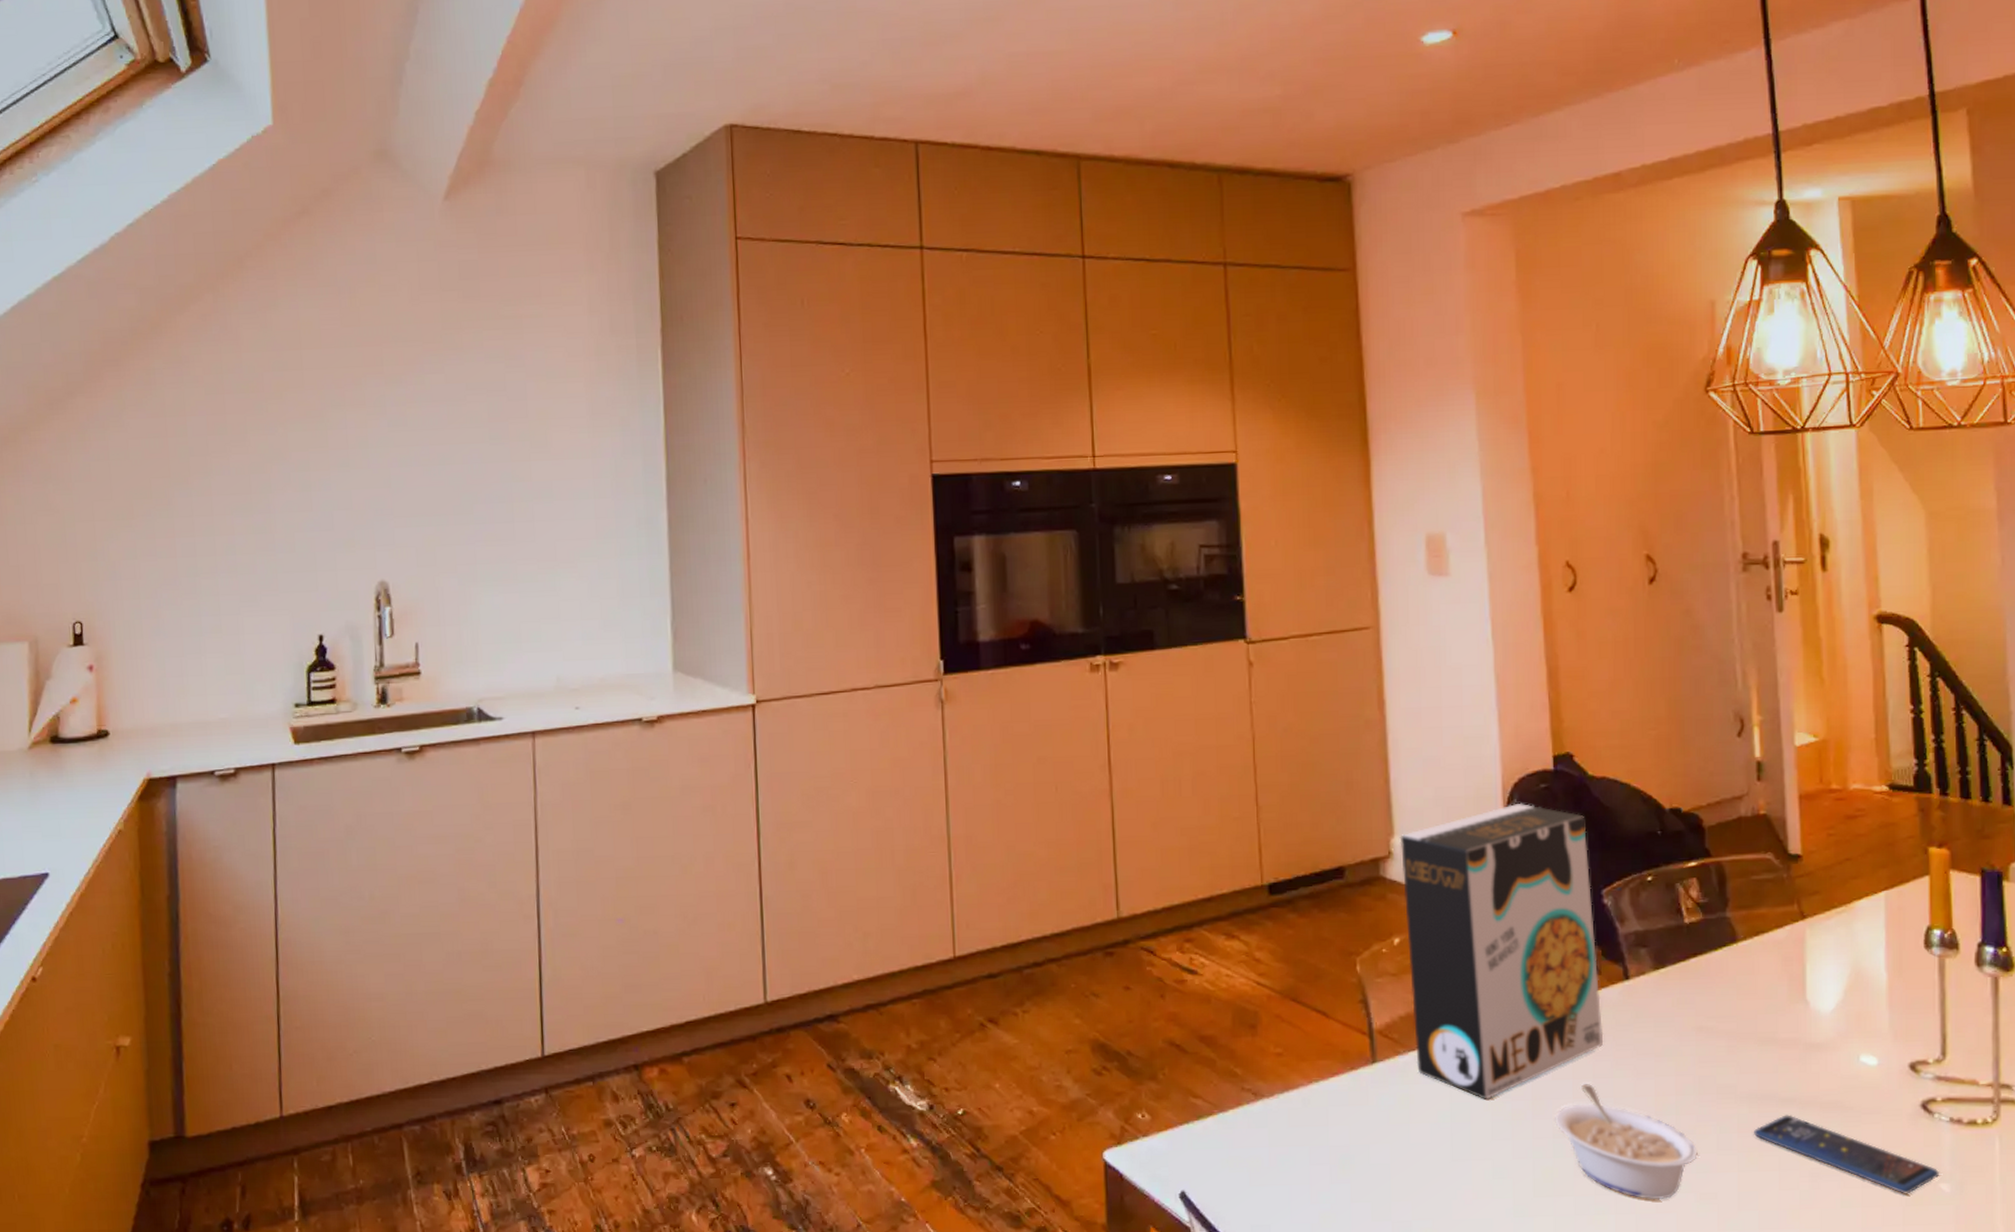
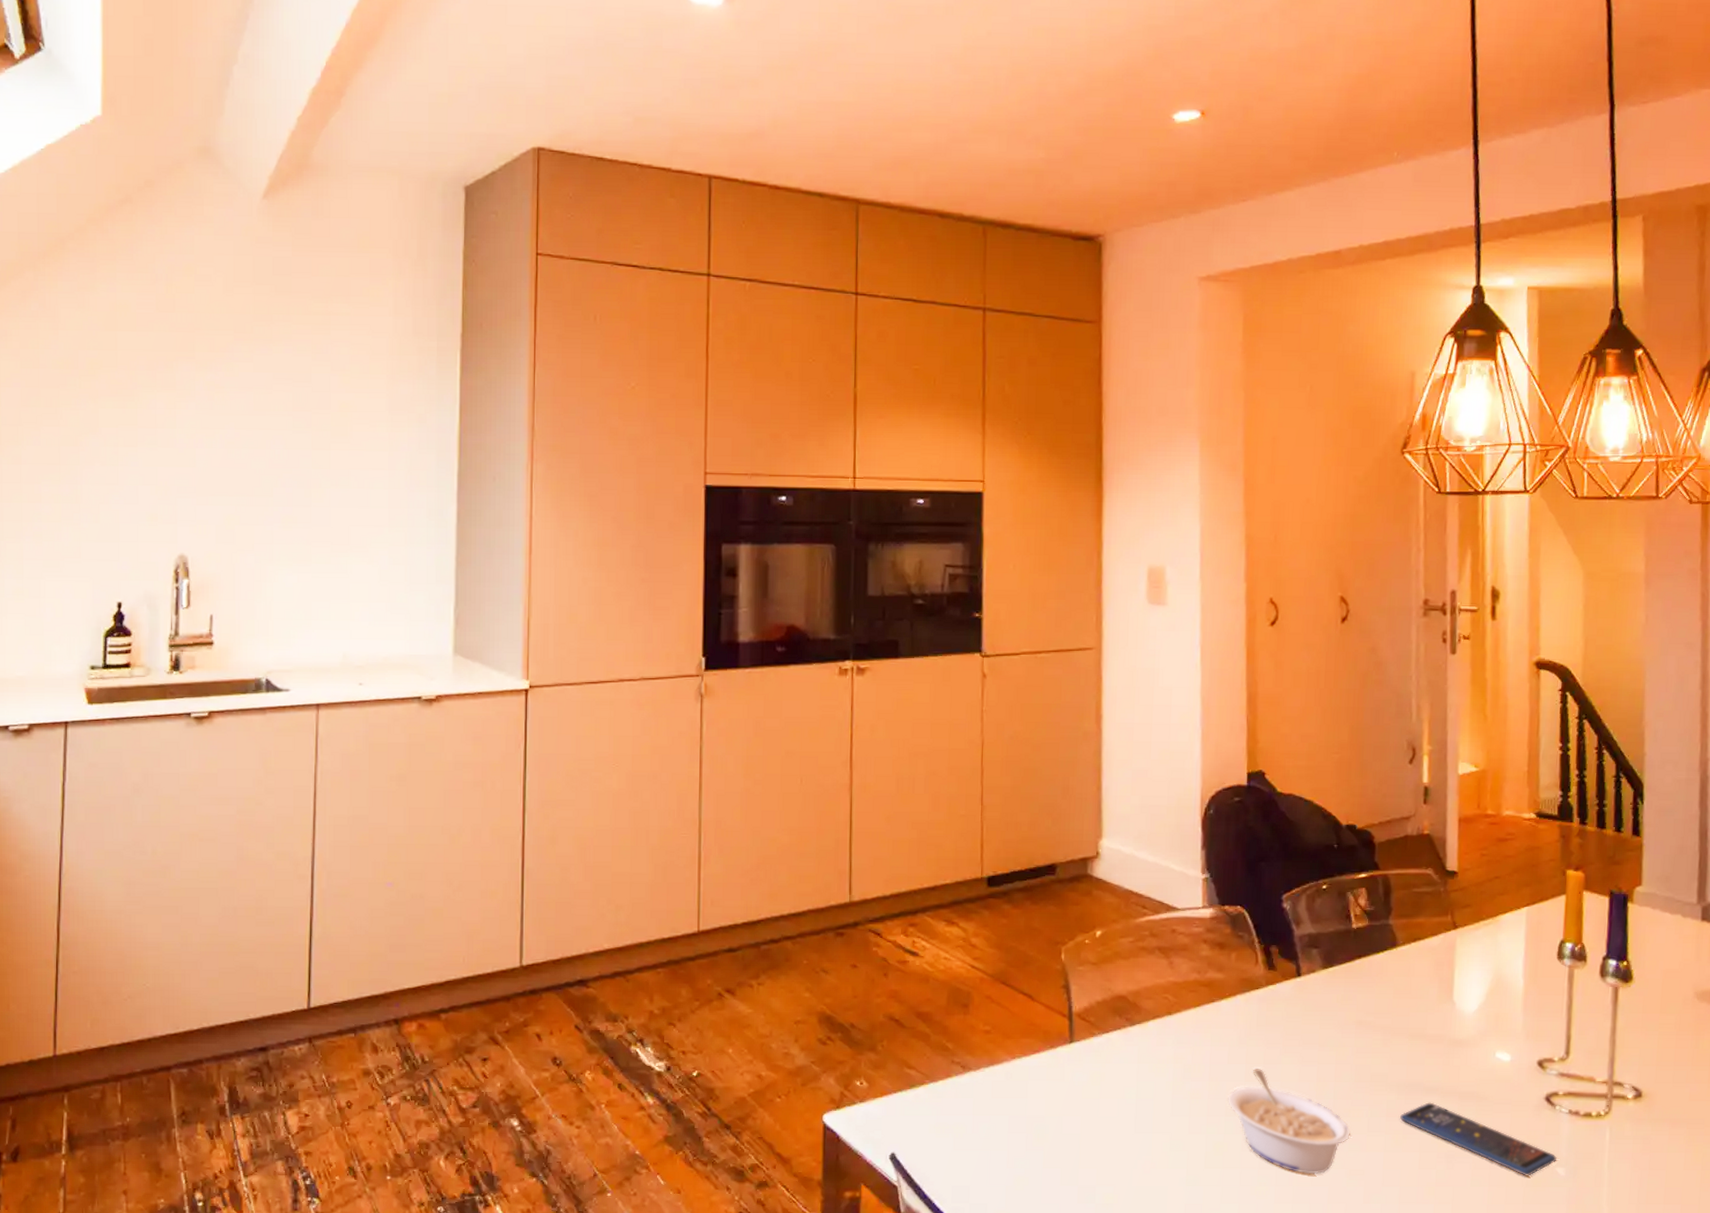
cereal box: present [1400,803,1604,1100] -> none [1107,813,1276,1079]

